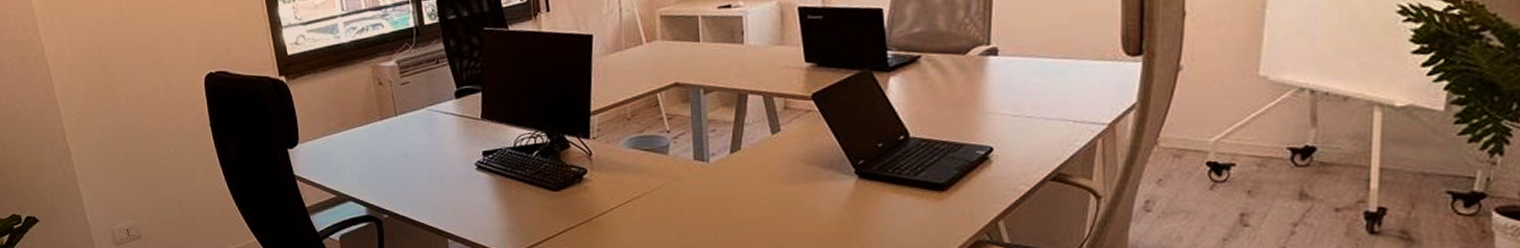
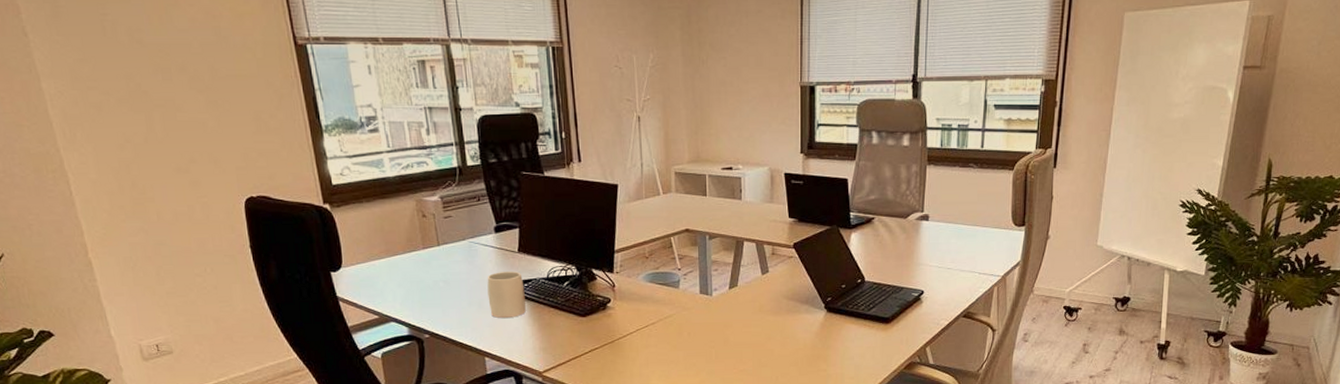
mug: none [448,141,491,195] -> present [487,271,526,319]

